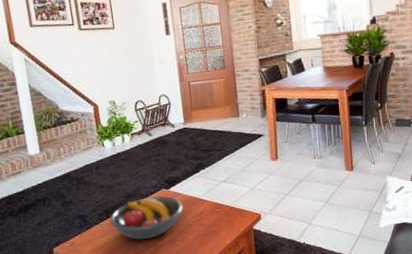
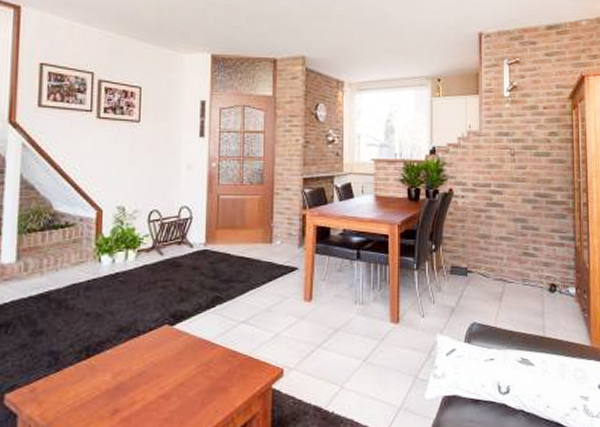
fruit bowl: present [109,195,183,240] -> none [89,333,188,392]

